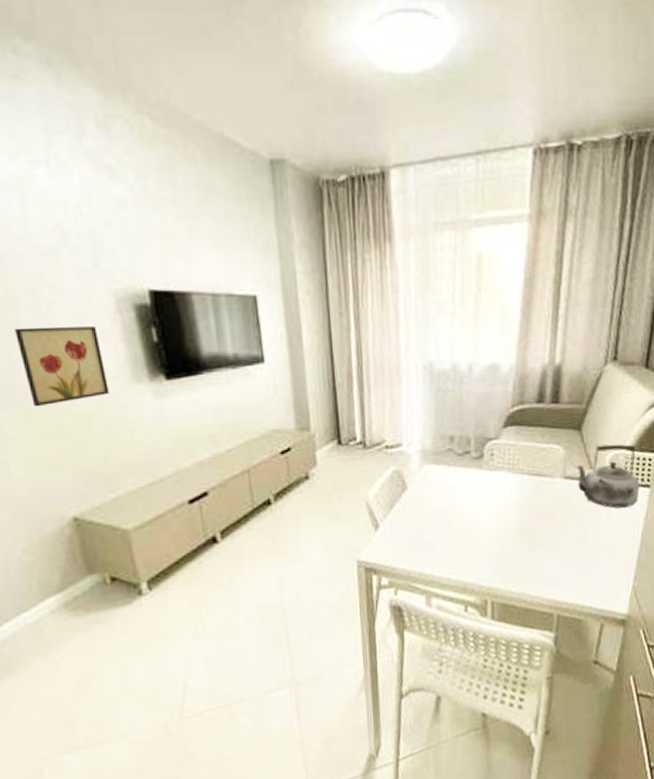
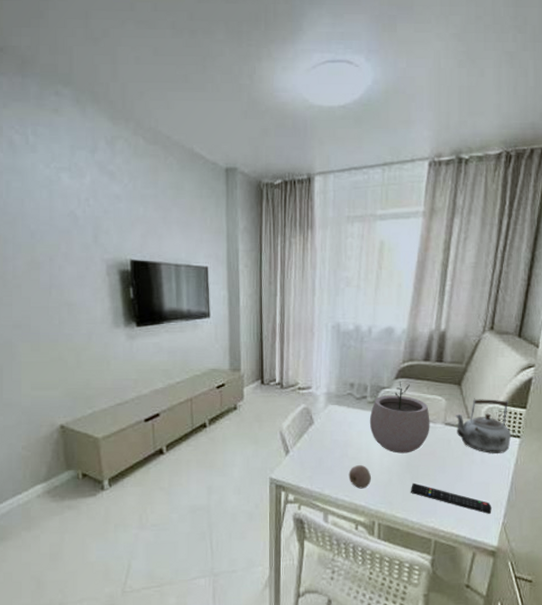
wall art: present [15,326,109,407] -> none [35,284,95,342]
fruit: none [453,534,481,564] -> present [348,464,372,489]
plant pot: none [474,429,547,518] -> present [369,381,430,454]
remote control: none [526,550,620,579] -> present [410,482,492,515]

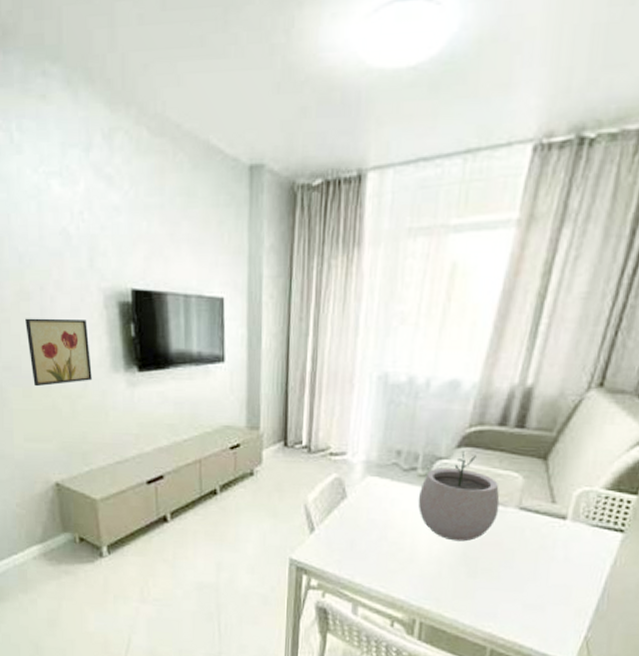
wall art: none [35,284,95,342] -> present [25,318,92,387]
fruit: present [348,464,372,489] -> none [386,550,416,580]
remote control: present [410,482,492,515] -> none [464,578,573,625]
kettle: present [454,398,512,453] -> none [533,477,614,551]

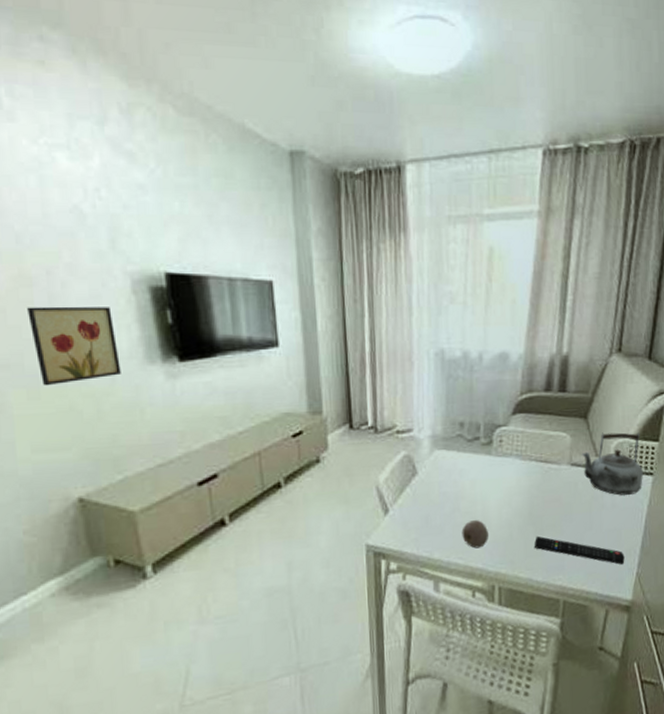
fruit: none [386,550,416,580] -> present [462,519,489,549]
plant pot: present [418,450,500,542] -> none [484,416,554,503]
remote control: none [464,578,573,625] -> present [534,536,625,565]
kettle: none [533,477,614,551] -> present [581,432,644,496]

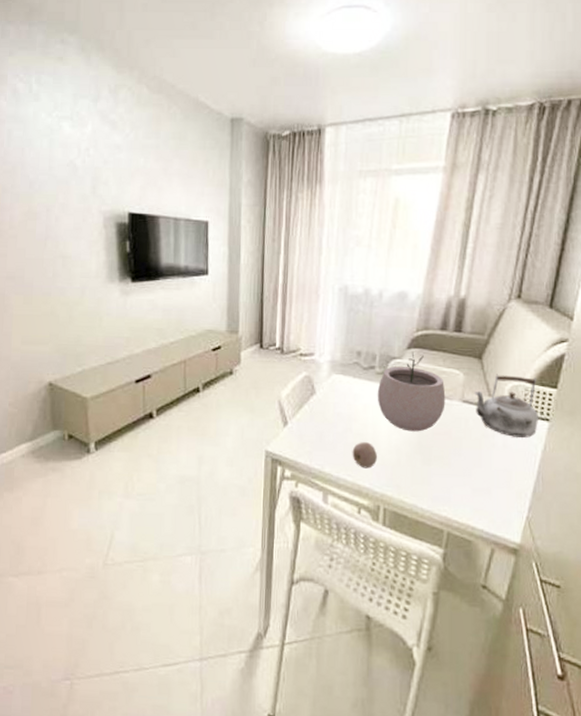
wall art: present [27,306,121,386] -> none [31,235,89,295]
plant pot: none [484,416,554,503] -> present [377,351,446,432]
remote control: present [534,536,625,565] -> none [420,465,515,507]

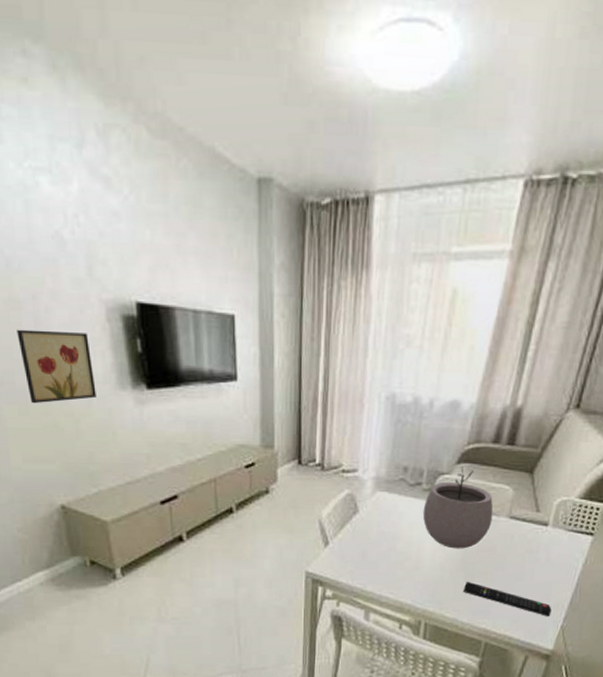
wall art: none [31,235,89,295] -> present [17,329,96,404]
fruit: present [352,441,378,469] -> none [395,559,421,586]
remote control: none [420,465,515,507] -> present [463,581,552,617]
kettle: present [473,374,540,438] -> none [521,489,587,552]

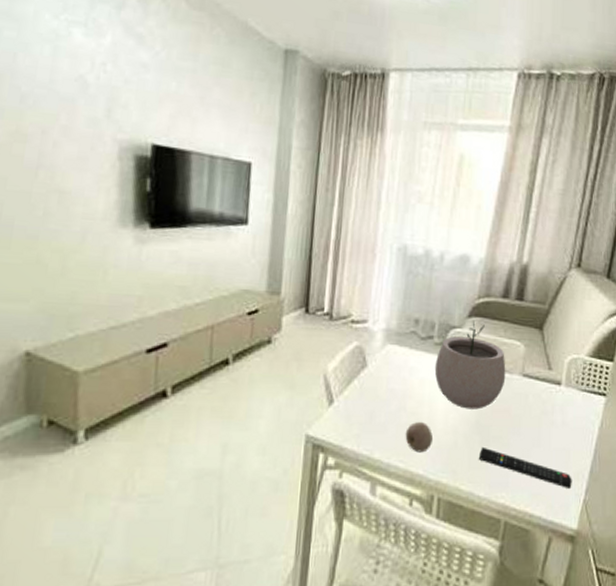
wall art: present [17,329,96,404] -> none [15,161,95,237]
fruit: none [395,559,421,586] -> present [405,421,434,453]

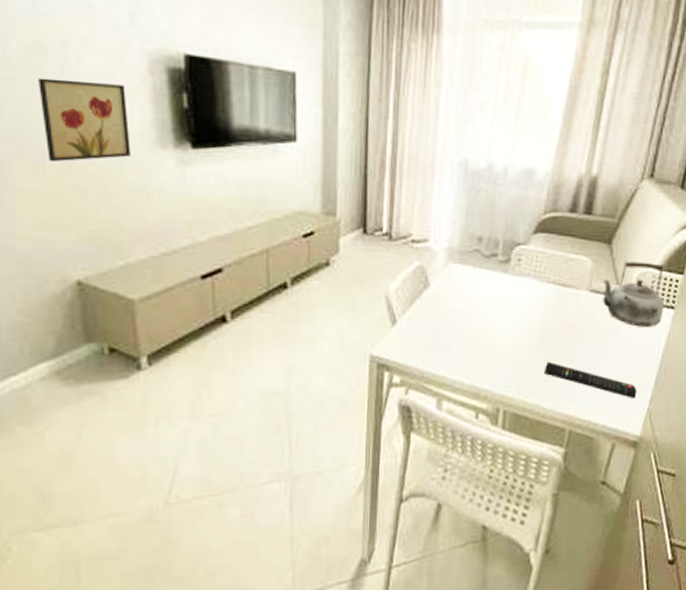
wall art: none [15,161,95,237] -> present [38,78,131,162]
fruit: present [405,421,434,453] -> none [470,338,499,369]
plant pot: present [434,320,506,410] -> none [499,236,573,326]
kettle: none [534,346,597,414] -> present [601,260,665,327]

